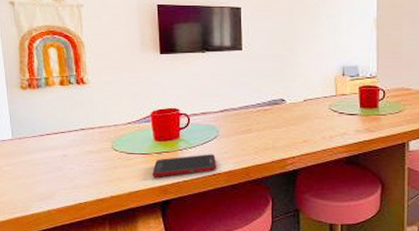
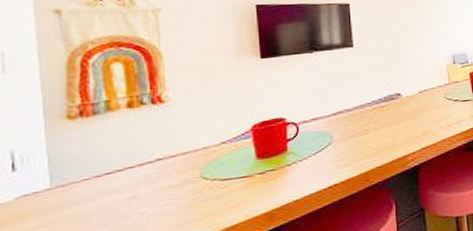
cell phone: present [152,154,217,177] -> none [254,163,333,203]

